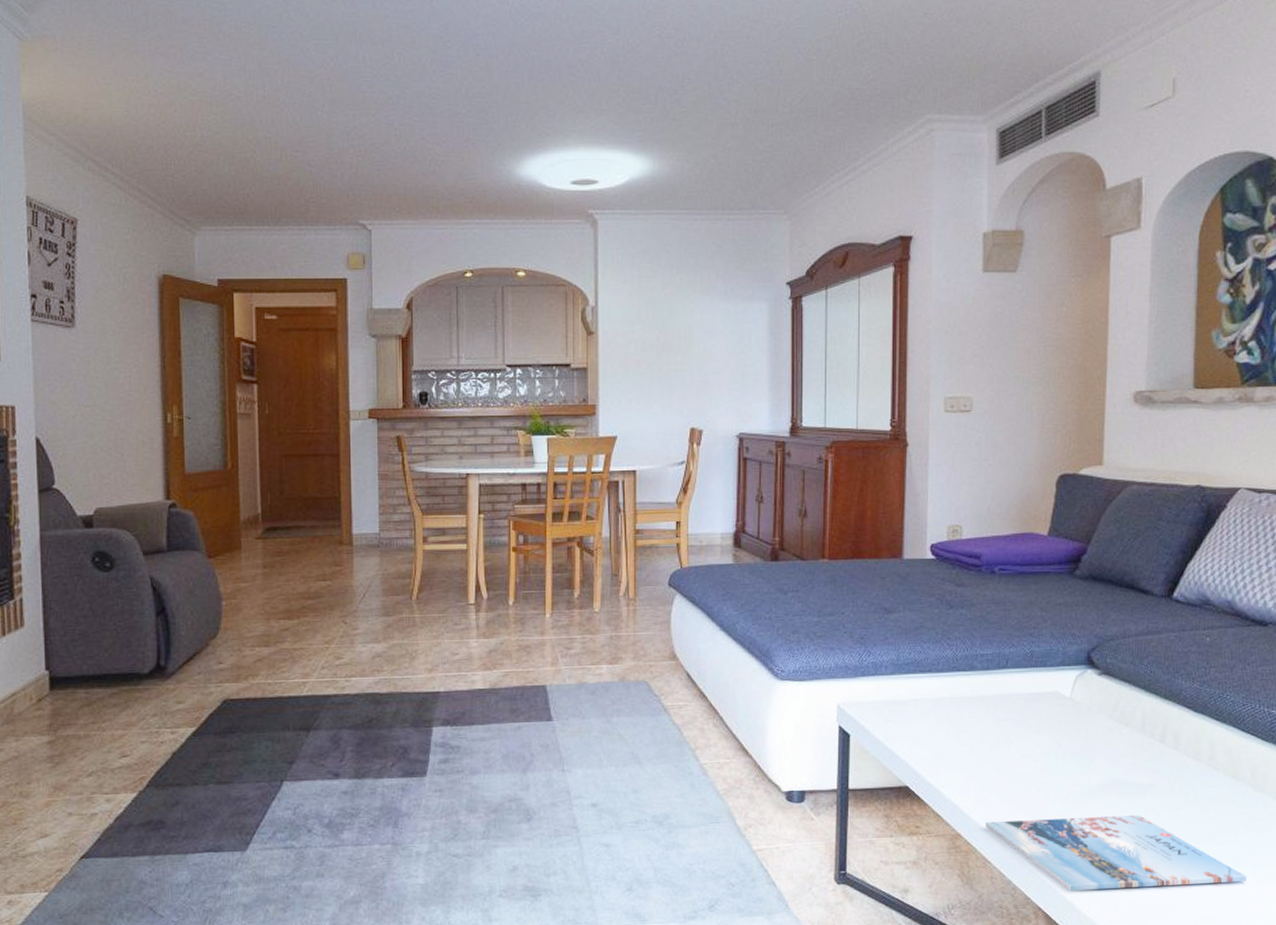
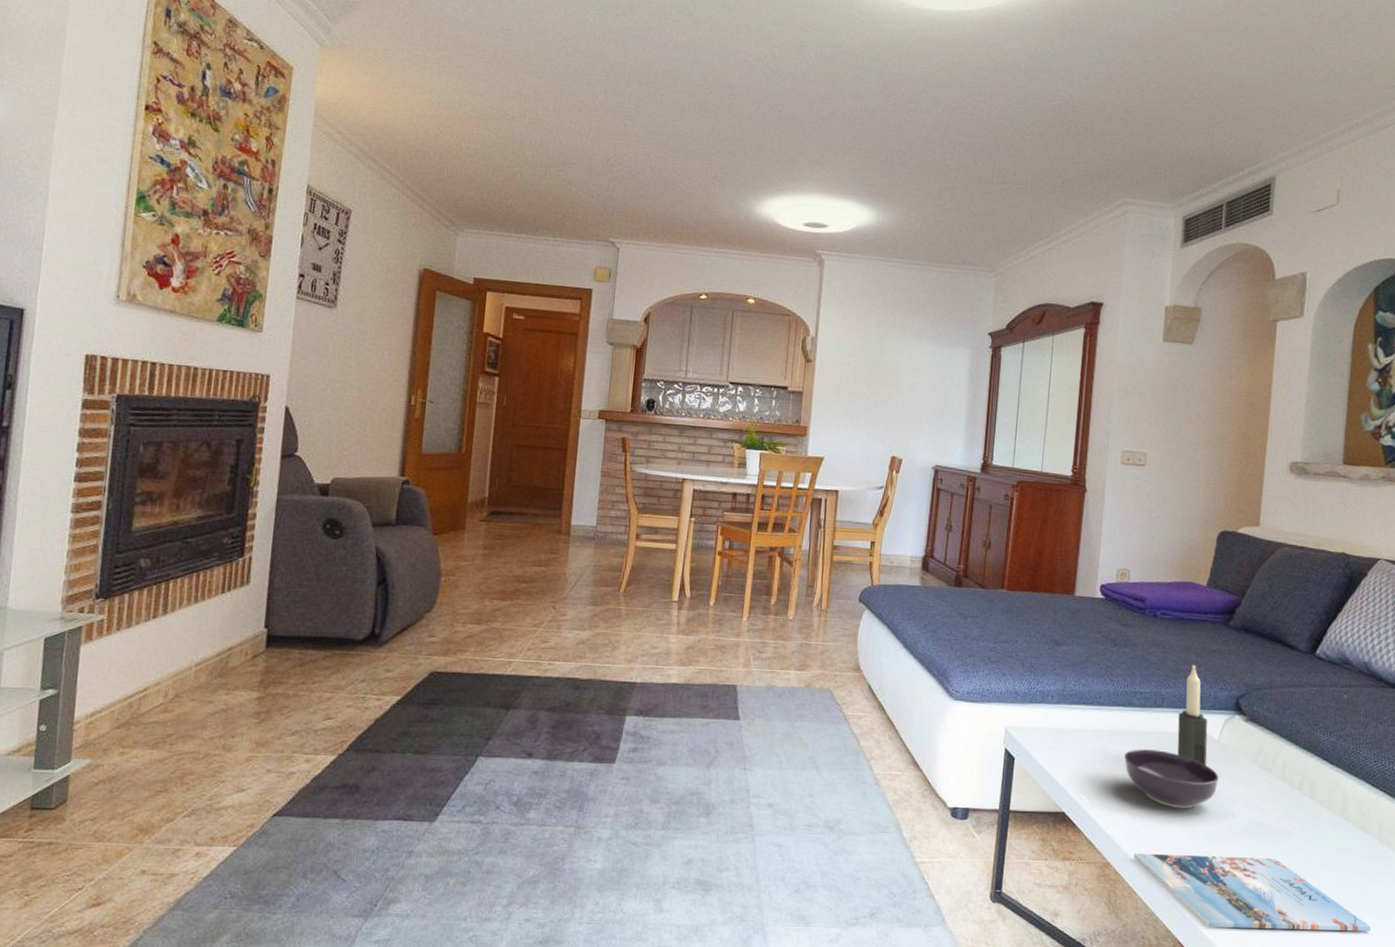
bowl: none [969,713,1073,772] -> present [1124,749,1219,809]
candle: none [1024,620,1059,726] -> present [1177,665,1208,766]

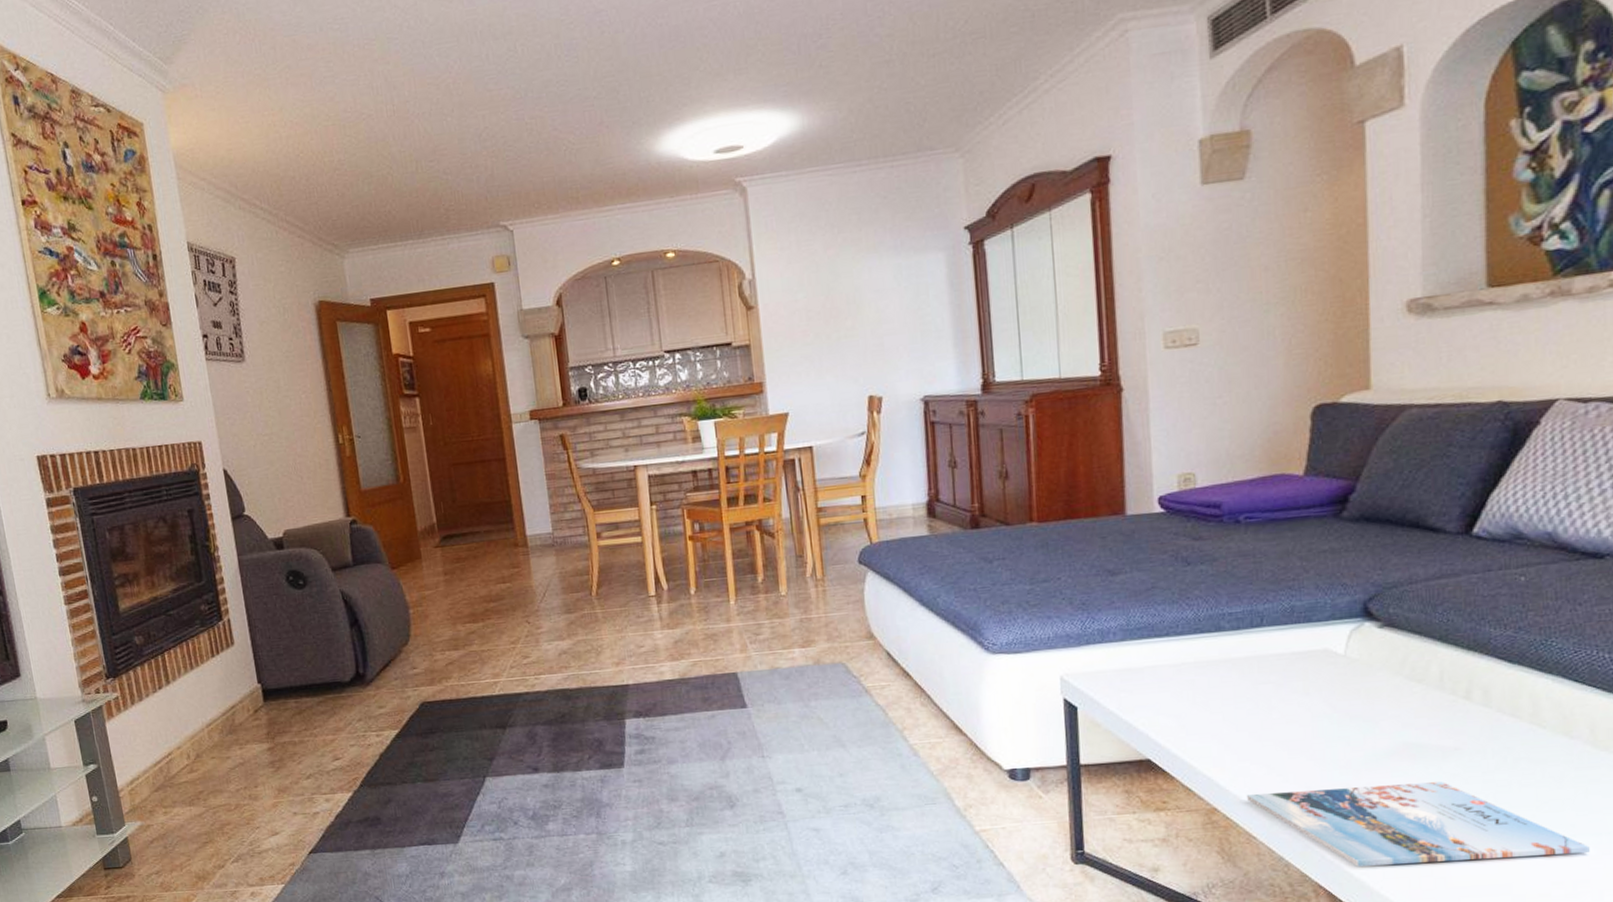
bowl: present [1124,749,1219,809] -> none [1219,676,1350,739]
candle: present [1177,665,1208,766] -> none [1284,571,1332,687]

